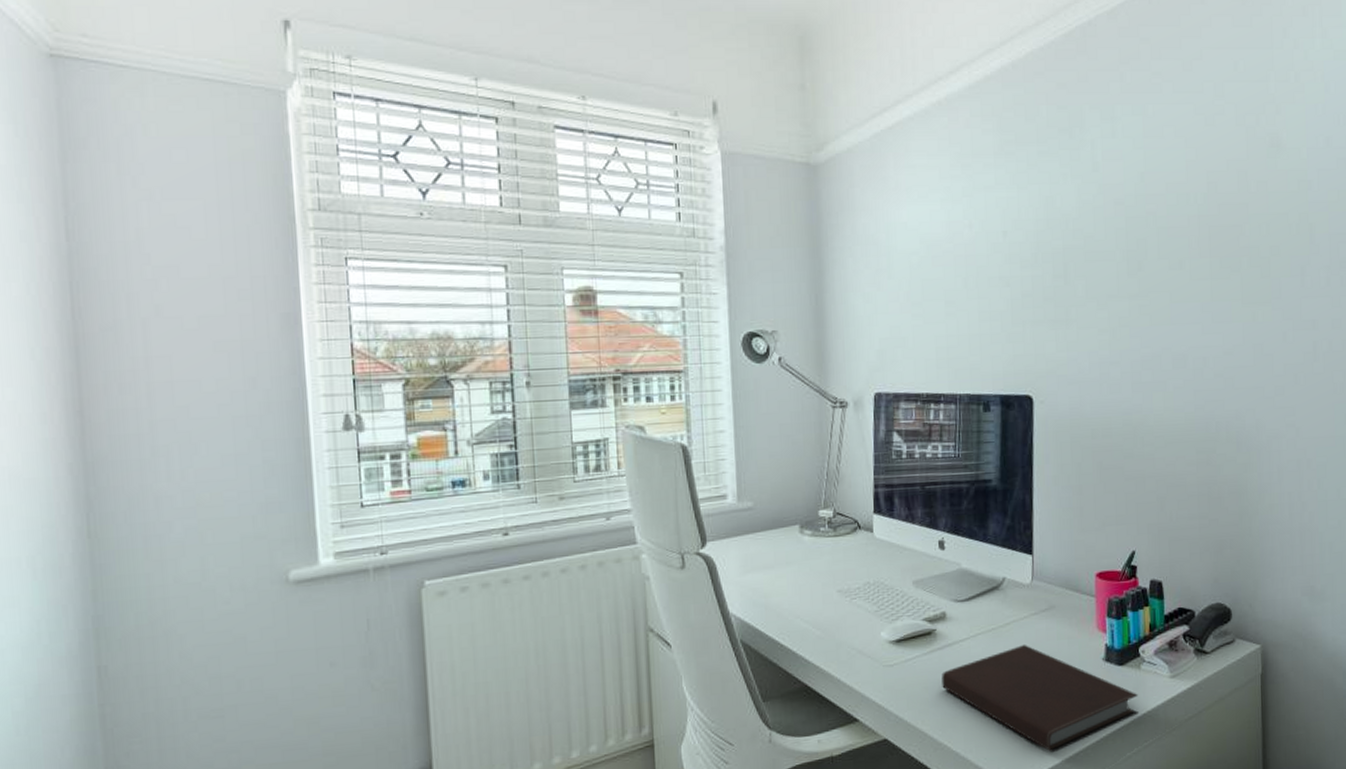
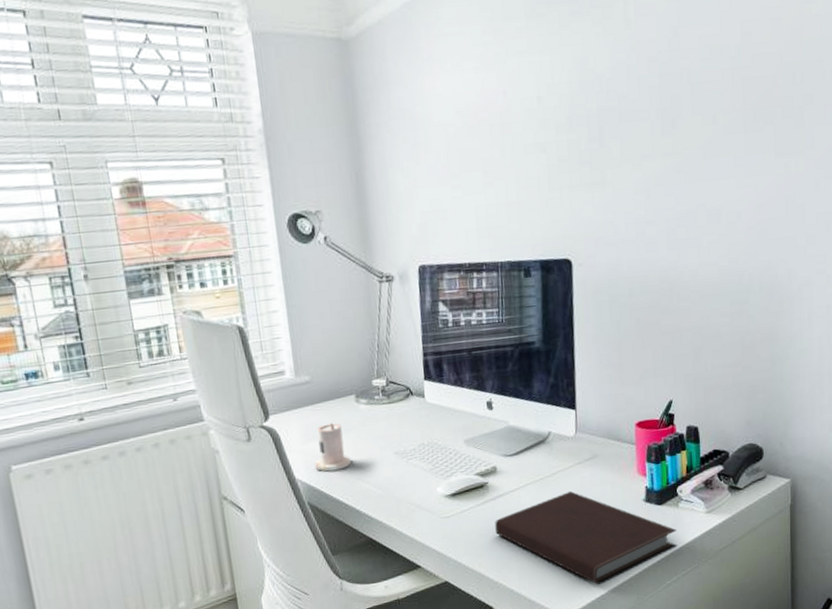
candle: none [751,554,790,607] -> present [314,423,351,472]

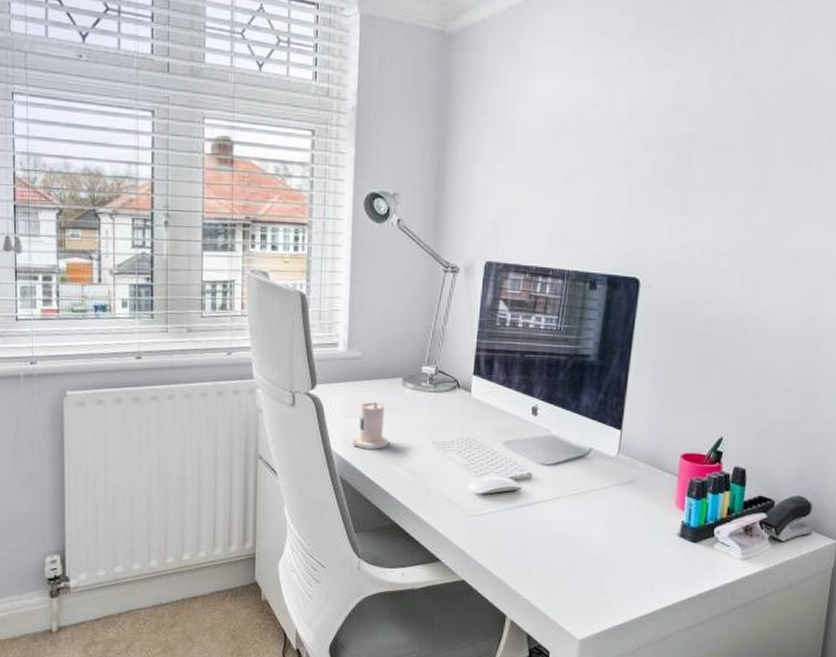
notebook: present [495,490,677,585] -> none [521,511,708,614]

